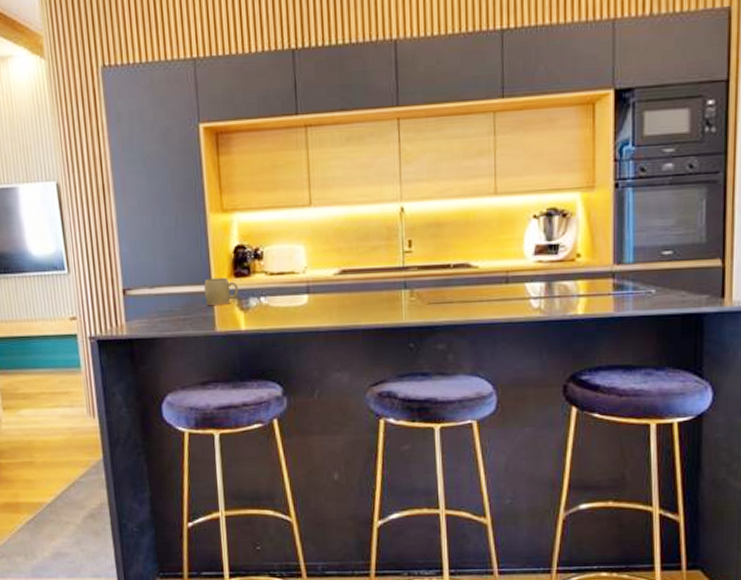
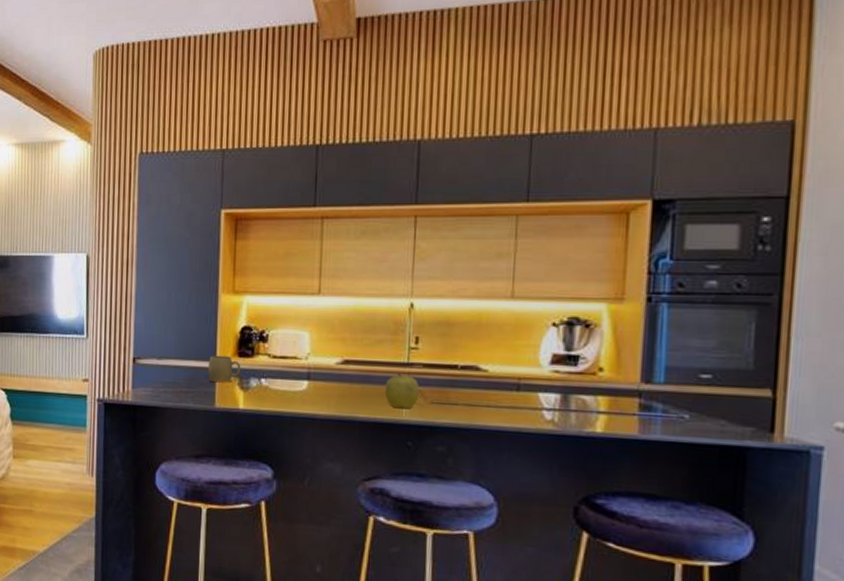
fruit: none [383,277,417,313] -> present [384,372,420,409]

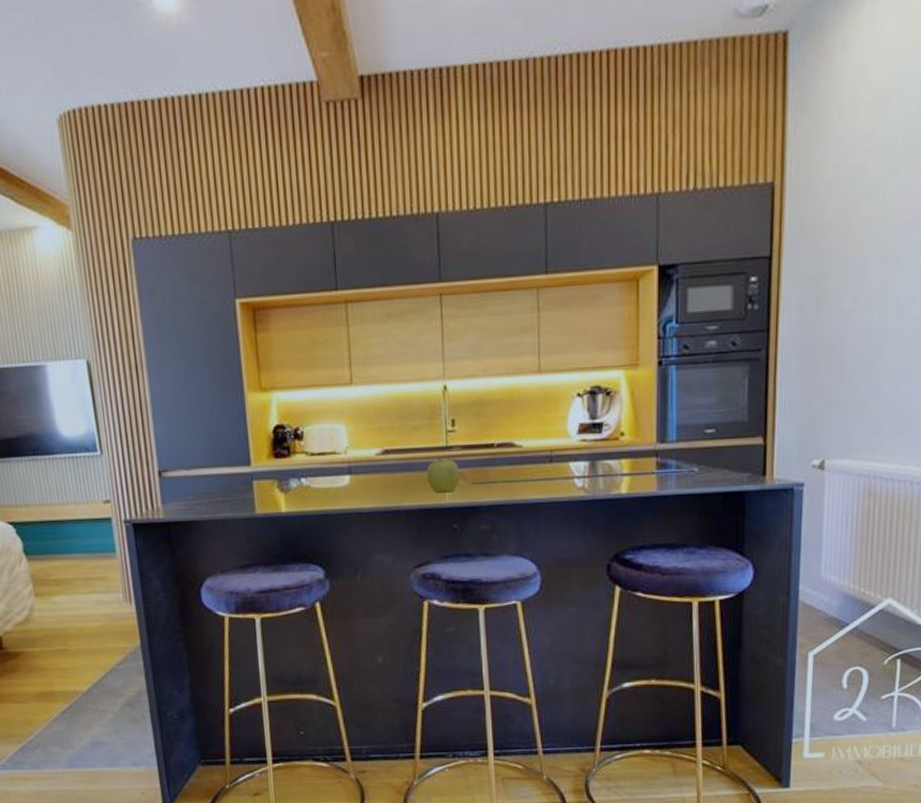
mug: present [207,355,241,383] -> none [242,458,279,488]

